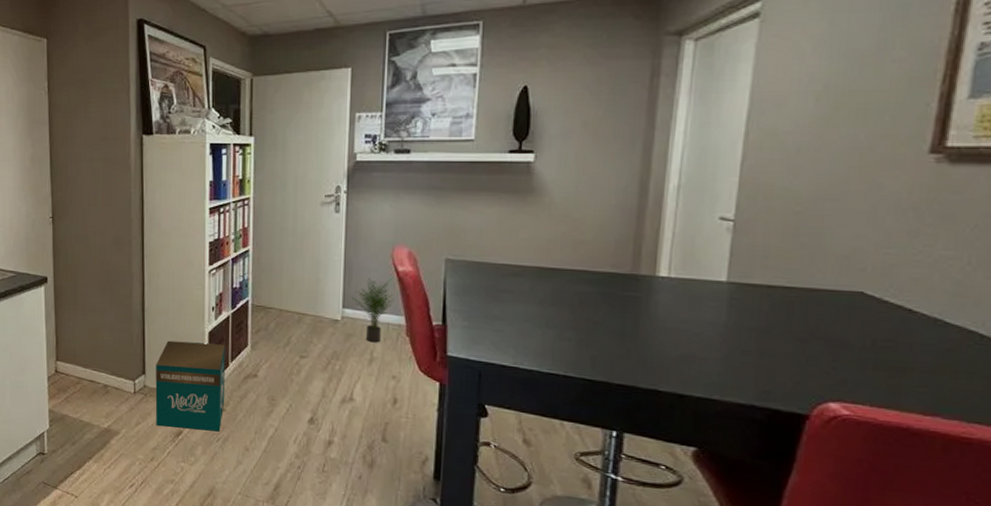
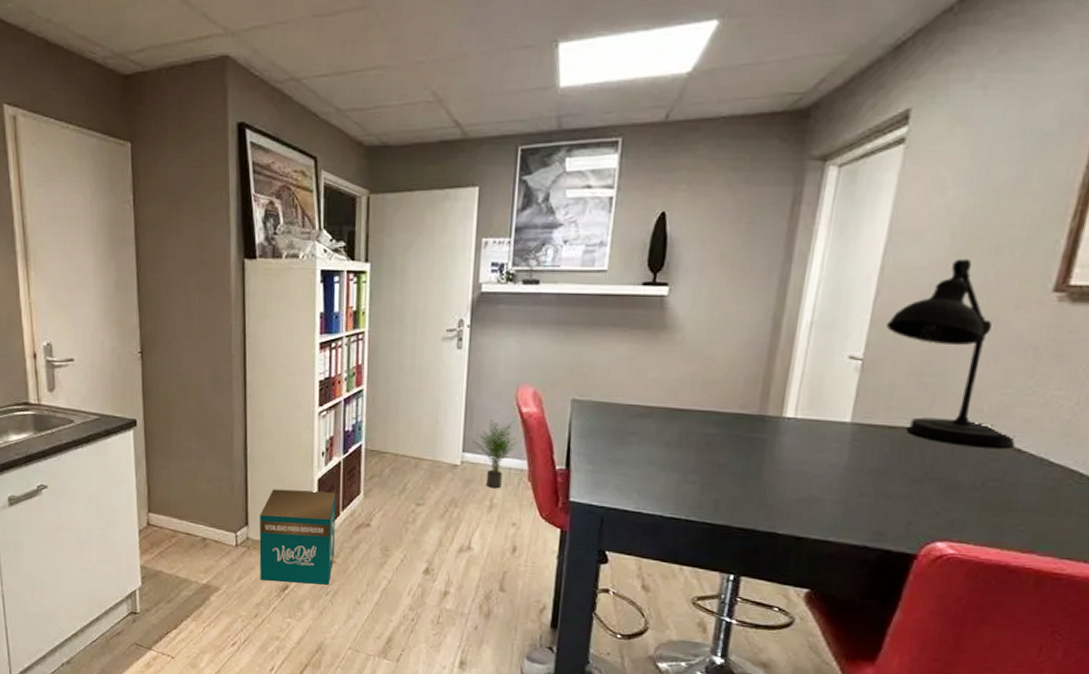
desk lamp: none [756,123,906,310] -> present [886,258,1016,450]

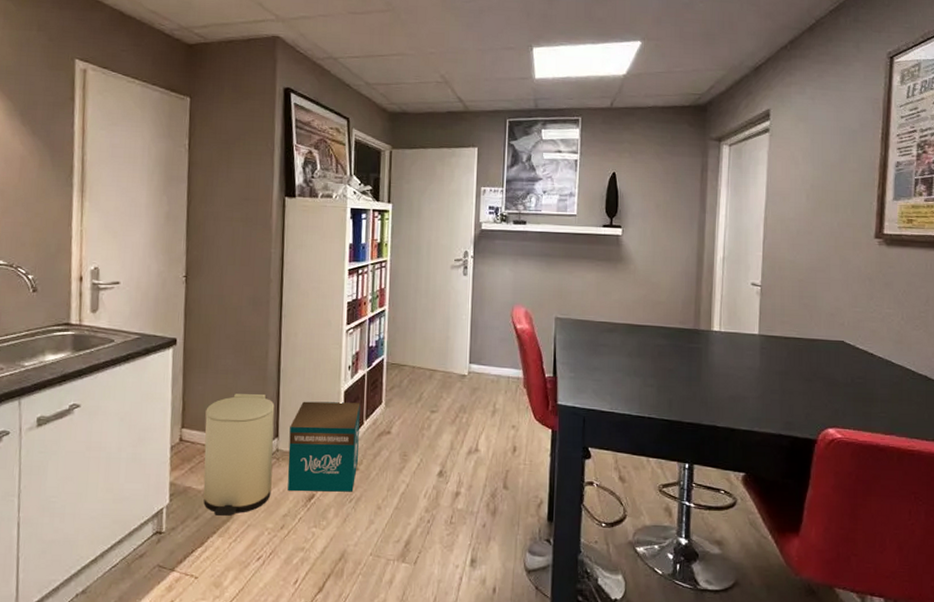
pedal bin: none [171,479,244,601] -> present [203,394,275,516]
potted plant: present [472,420,518,489] -> none [477,335,514,395]
desk lamp: present [886,258,1016,450] -> none [774,213,869,354]

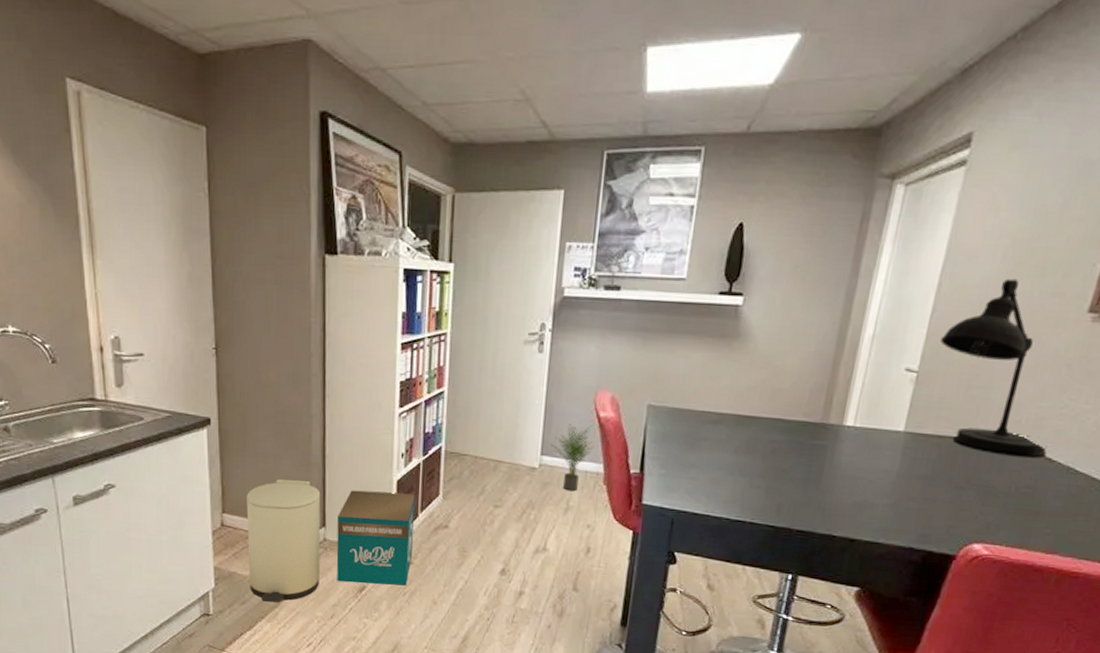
potted plant: none [477,335,514,395] -> present [550,424,595,492]
desk lamp: none [774,213,869,354] -> present [940,278,1048,459]

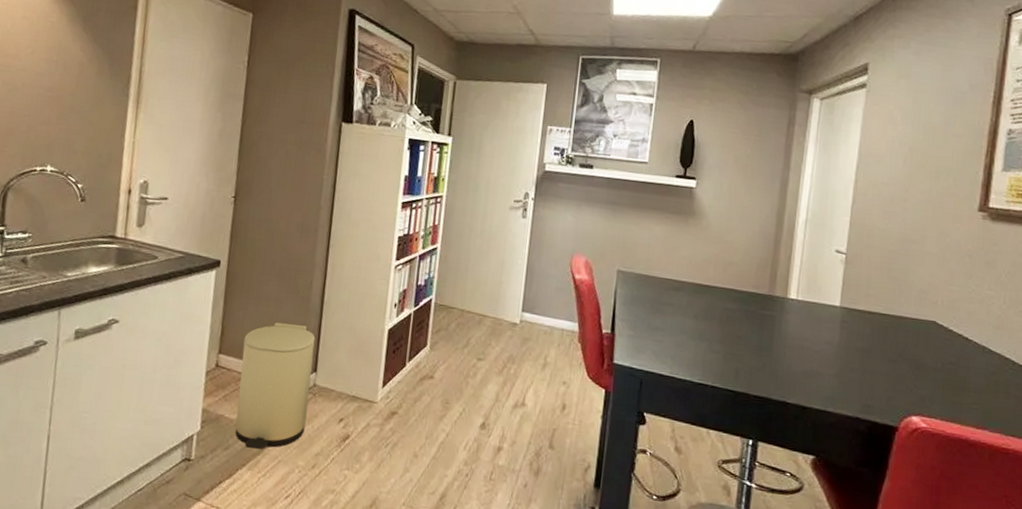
product box: present [336,490,415,586] -> none [322,336,404,436]
potted plant: present [550,424,595,492] -> none [531,283,570,348]
desk lamp: present [940,278,1048,459] -> none [862,179,964,338]

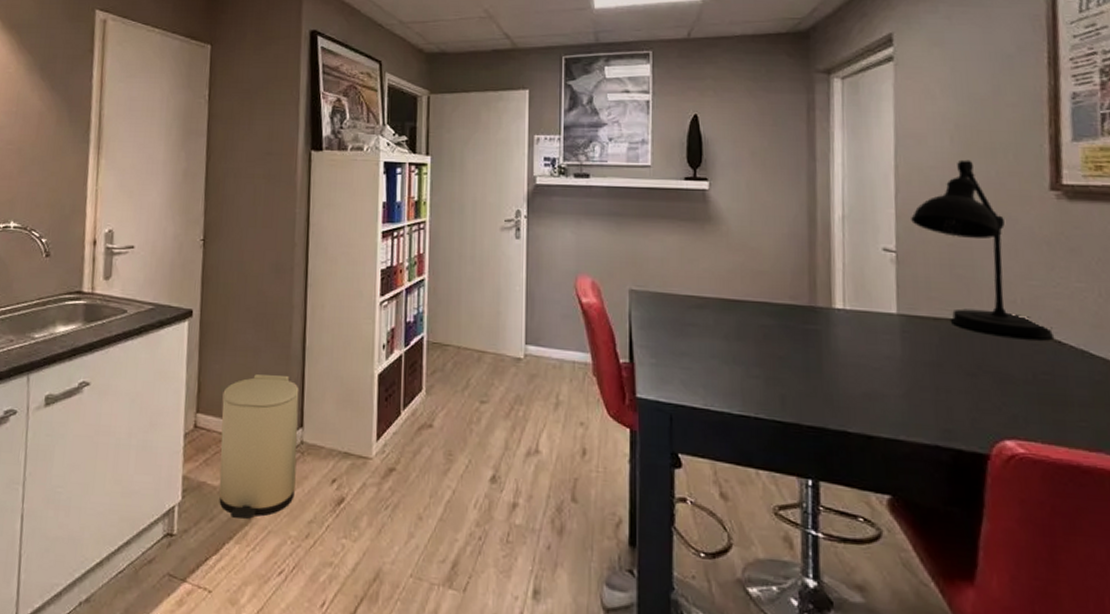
desk lamp: none [862,179,964,338] -> present [911,159,1055,342]

